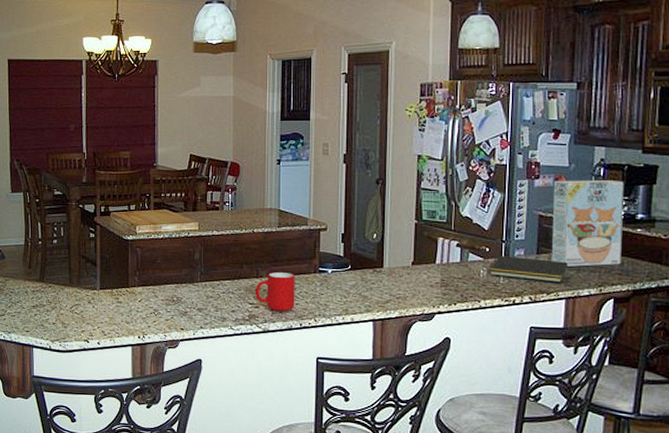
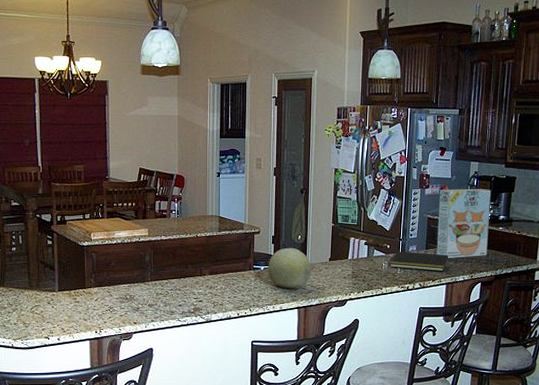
cup: present [254,272,295,312] -> none [198,271,233,304]
fruit: none [336,247,390,298] -> present [268,247,312,289]

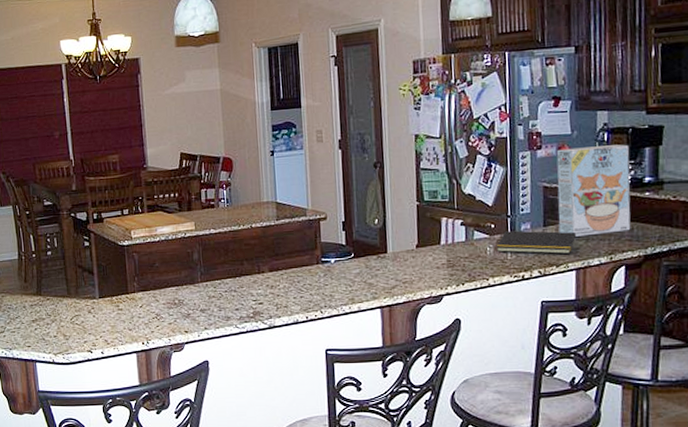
fruit: present [268,247,312,289] -> none [339,234,395,285]

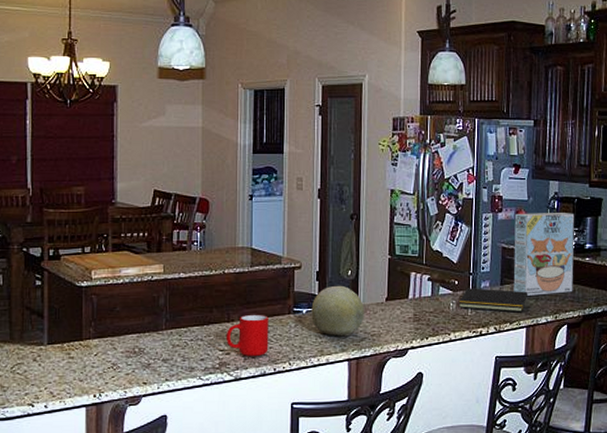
cup: none [257,266,300,306] -> present [225,315,269,357]
fruit: none [339,234,395,285] -> present [311,285,365,337]

